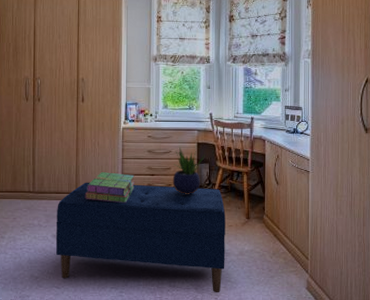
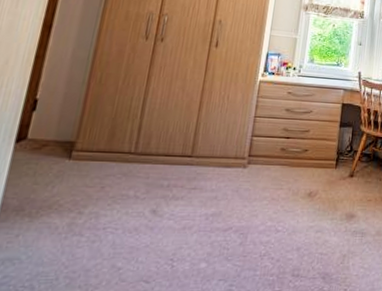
bench: present [55,182,226,293] -> none [152,143,365,283]
stack of books: present [84,172,135,204] -> none [201,132,267,171]
potted plant: present [172,148,206,194] -> none [310,108,350,162]

